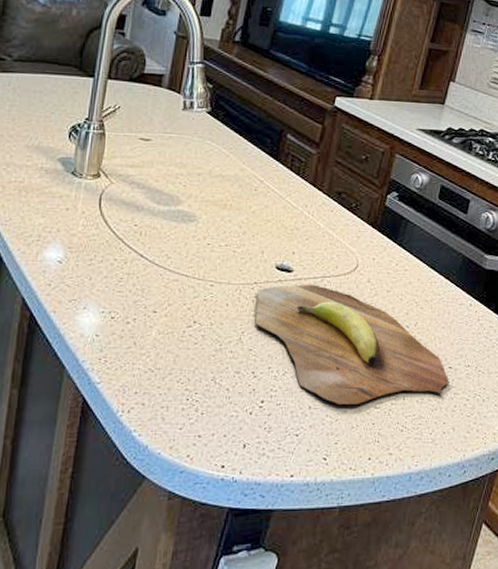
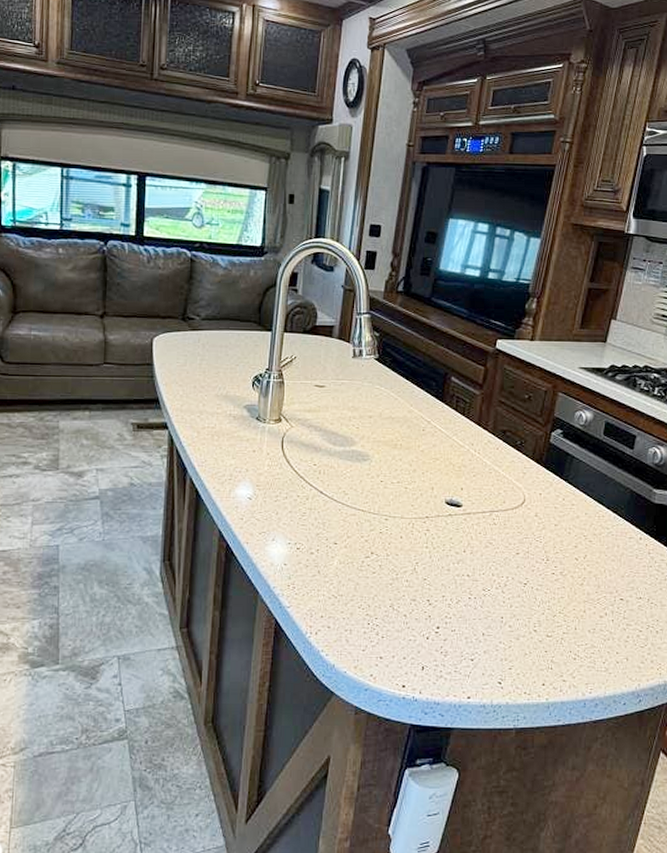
cutting board: present [256,284,449,404] -> none [429,518,621,632]

